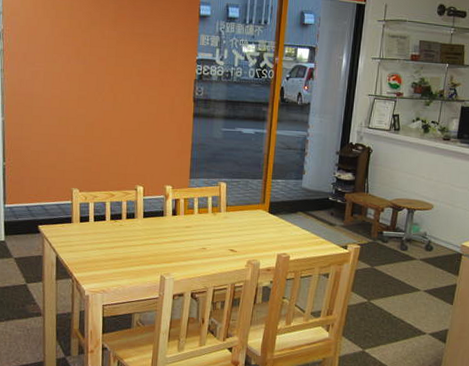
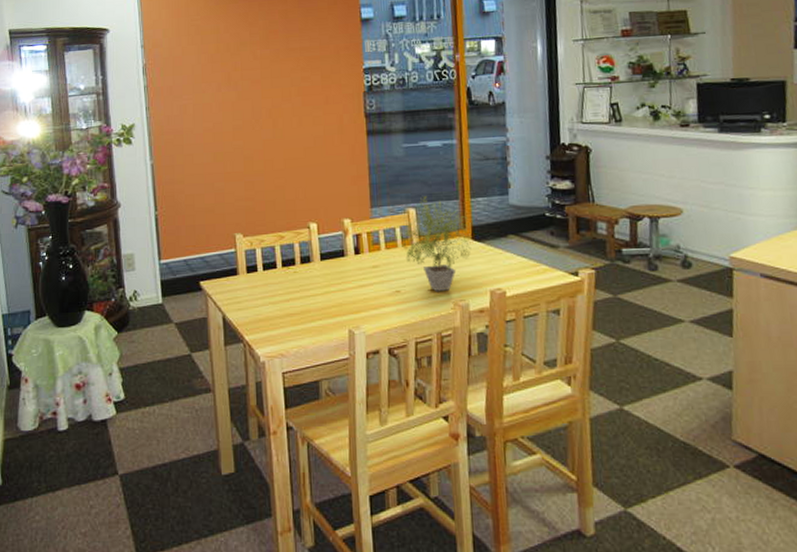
potted plant: none [209,173,268,252] -> present [397,195,471,292]

